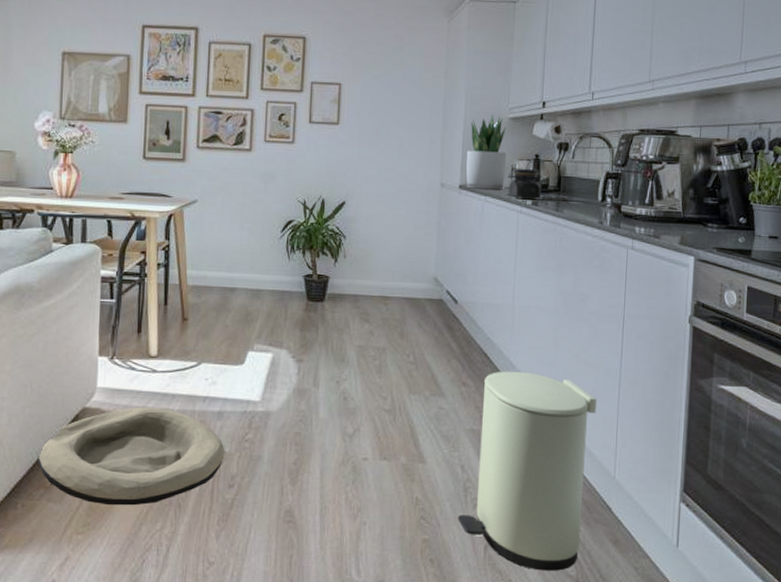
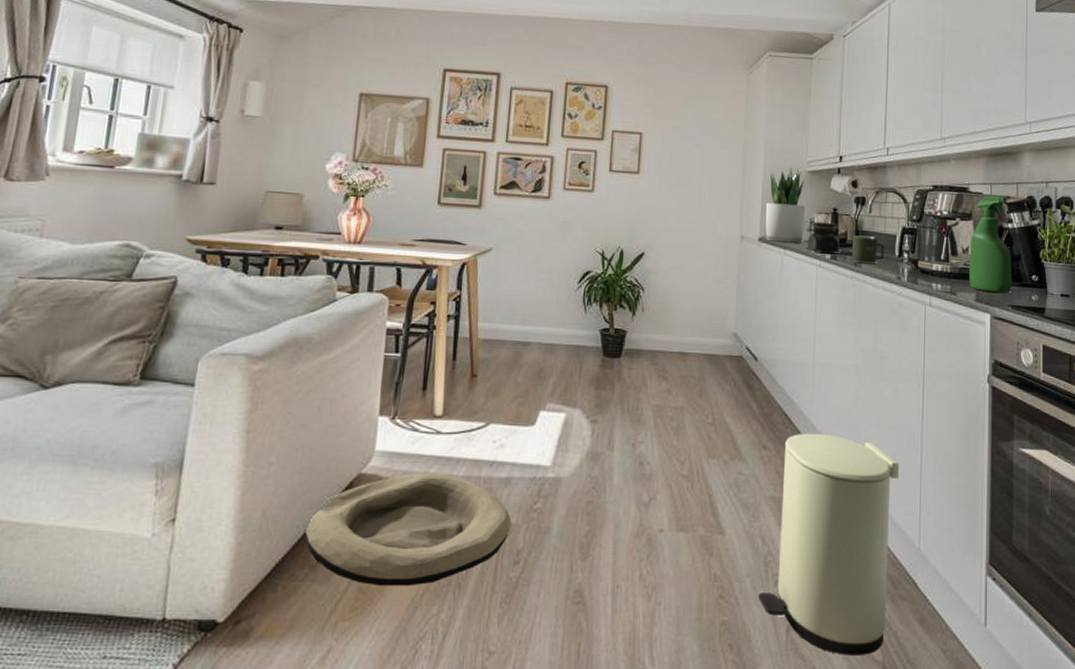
mug: none [553,181,587,209] -> present [851,235,885,264]
spray bottle: none [673,139,719,236] -> present [969,196,1012,294]

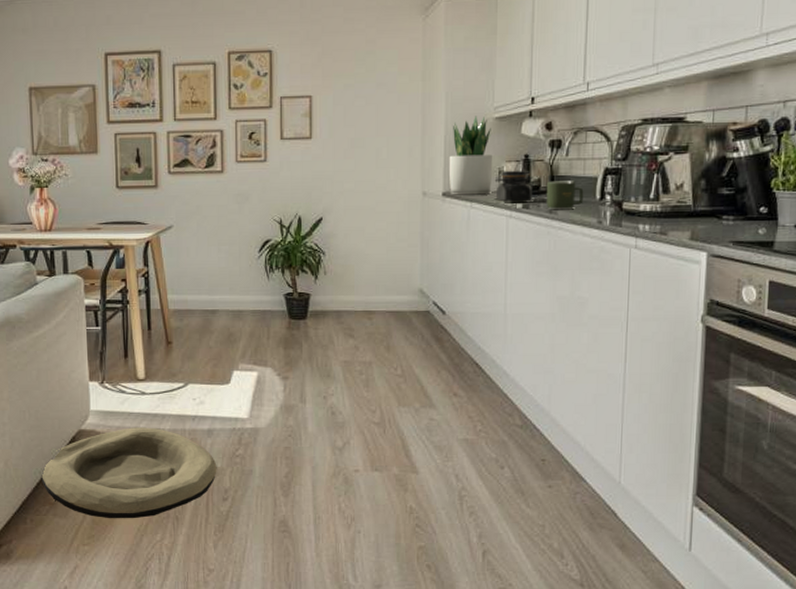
pedal bin: present [757,433,900,656] -> none [453,380,600,575]
spray bottle: present [969,196,1012,294] -> none [683,124,736,230]

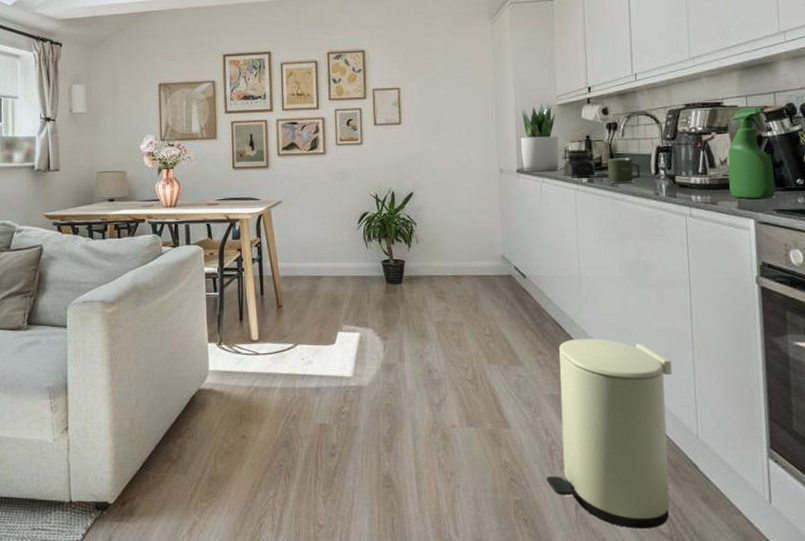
dog bed: present [41,427,217,519] -> none [163,386,325,476]
pedal bin: none [453,380,600,575] -> present [546,338,673,529]
spray bottle: none [683,124,736,230] -> present [728,107,776,200]

